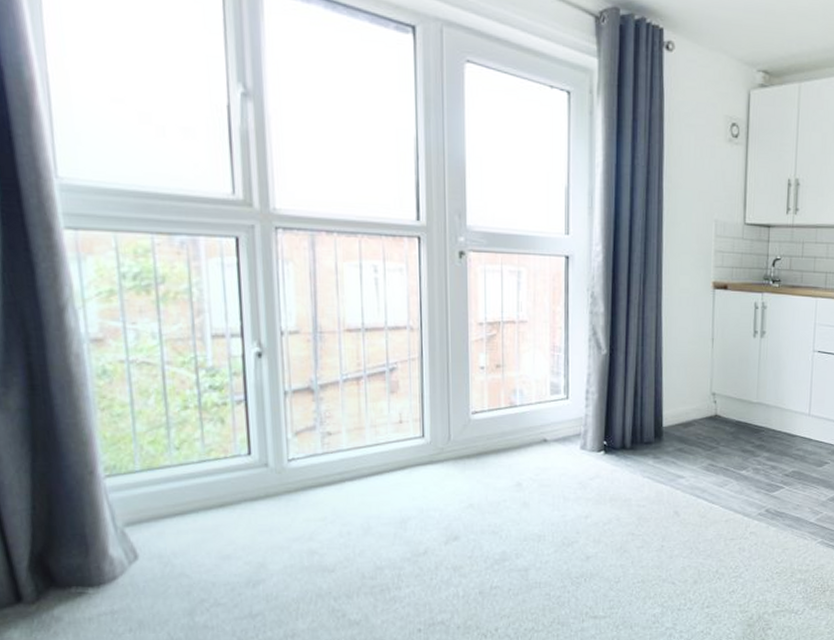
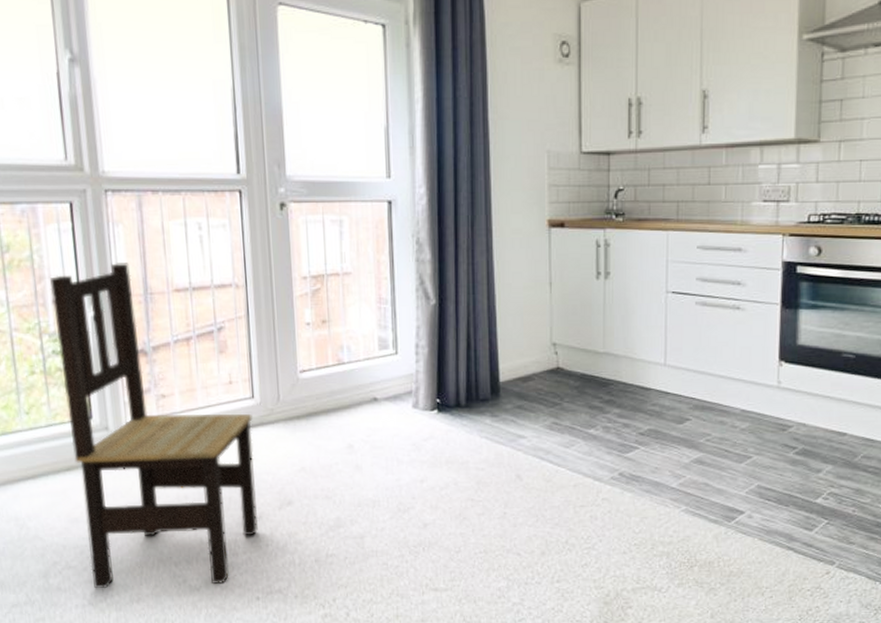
dining chair: none [209,300,423,625] -> present [50,263,258,589]

